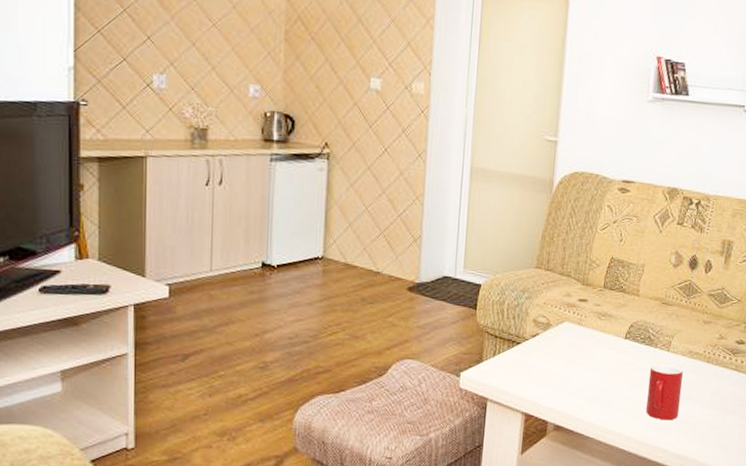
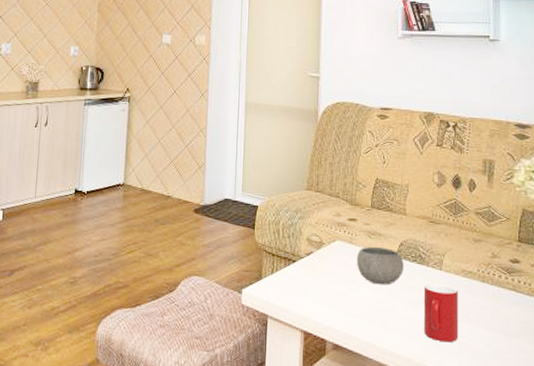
ceramic bowl: none [584,328,633,367] -> present [357,246,404,285]

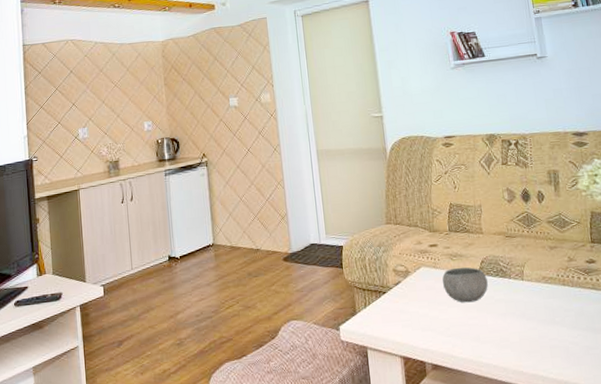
cup: present [423,284,459,343] -> none [509,293,549,347]

